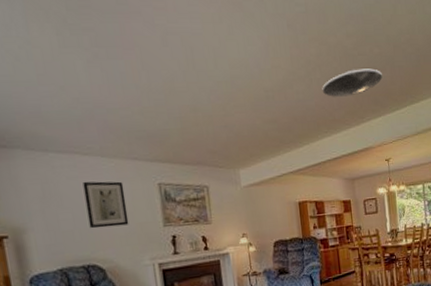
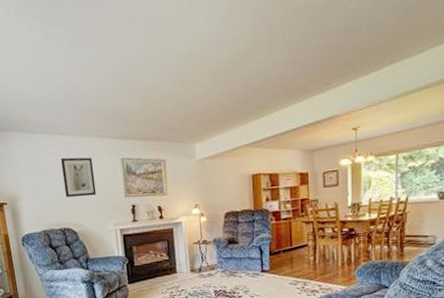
ceiling light: present [322,68,383,97] -> none [285,28,357,64]

